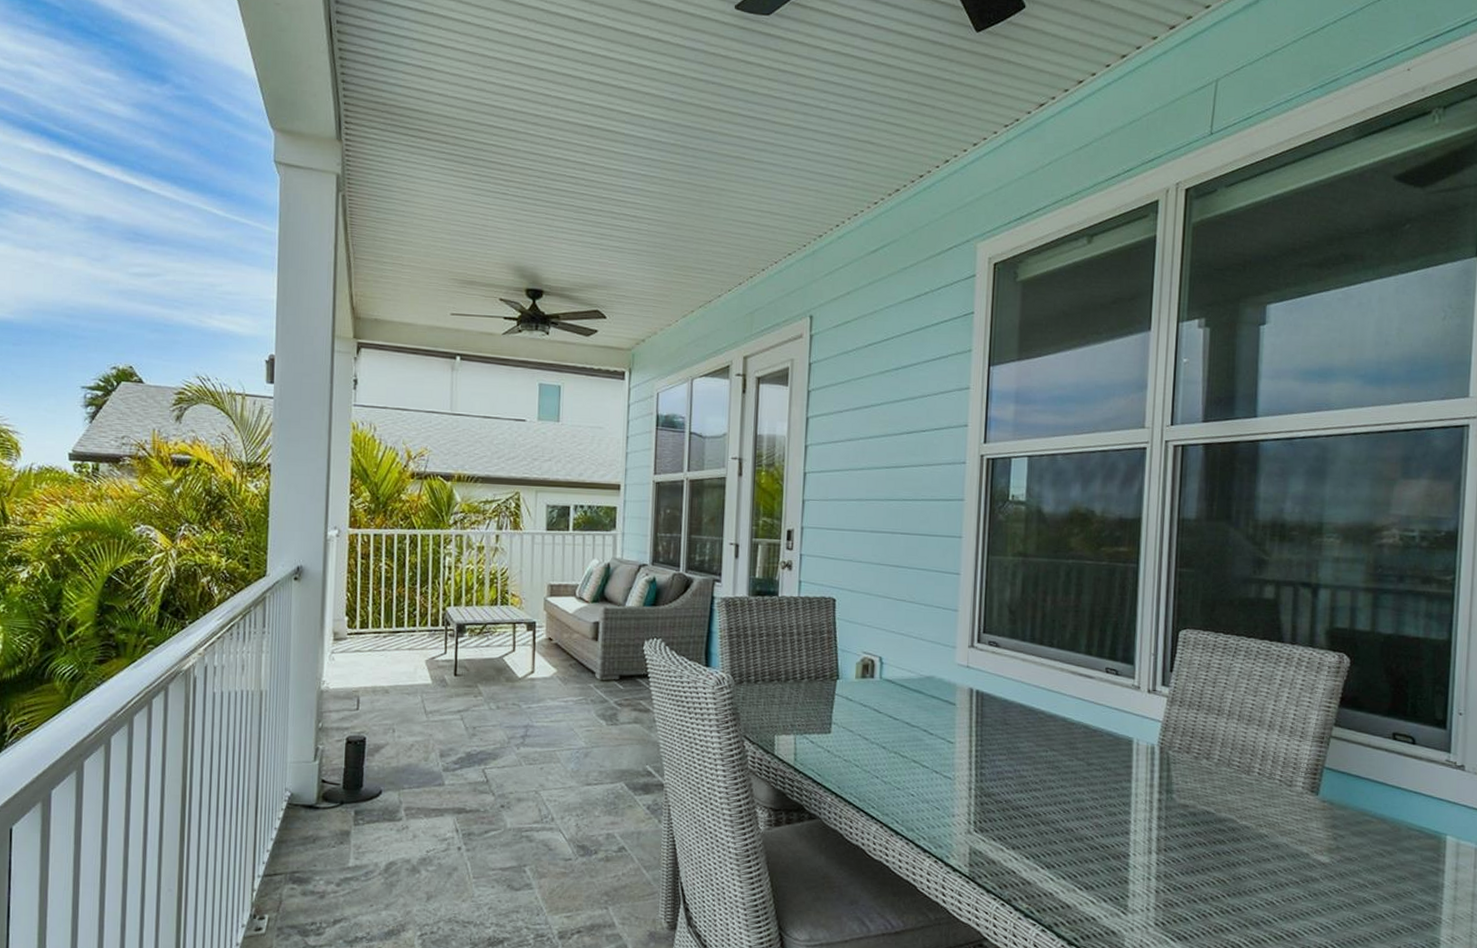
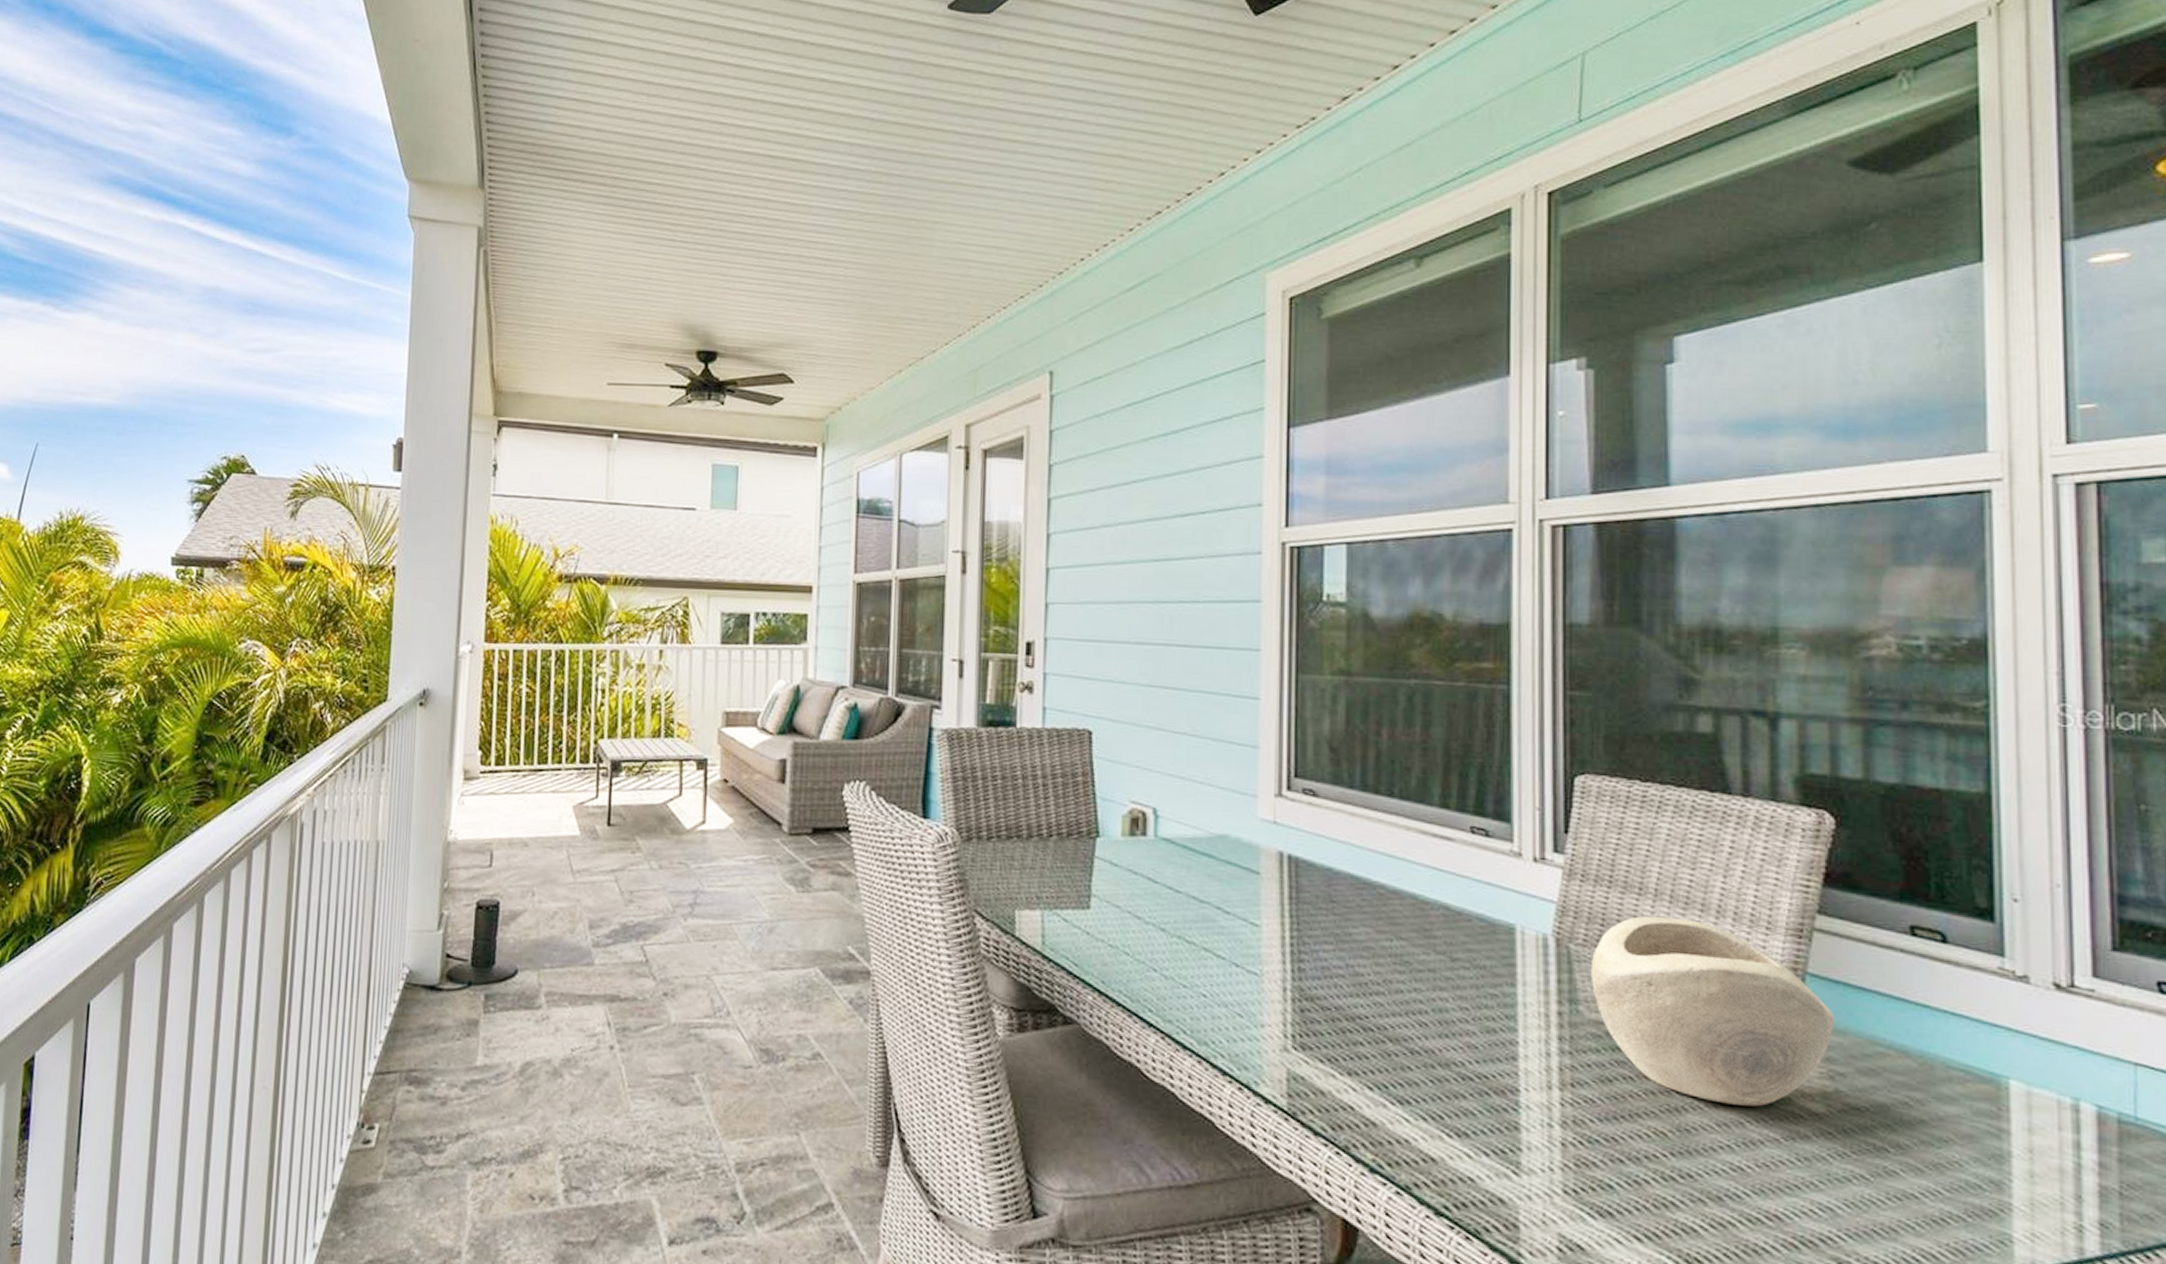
decorative bowl: none [1182,730,1340,860] -> present [1590,916,1834,1107]

